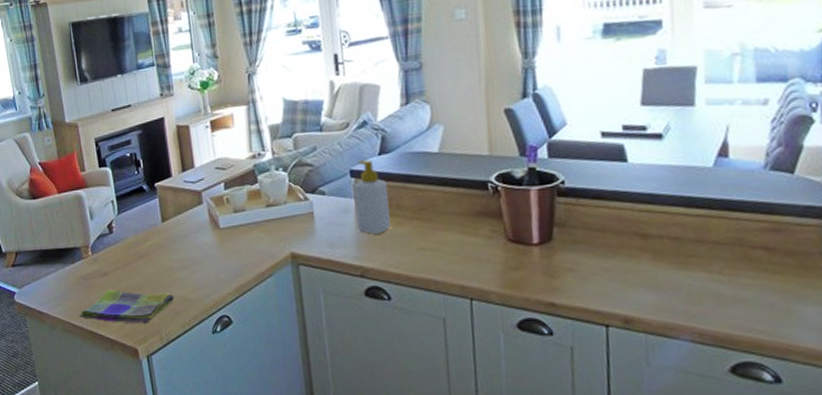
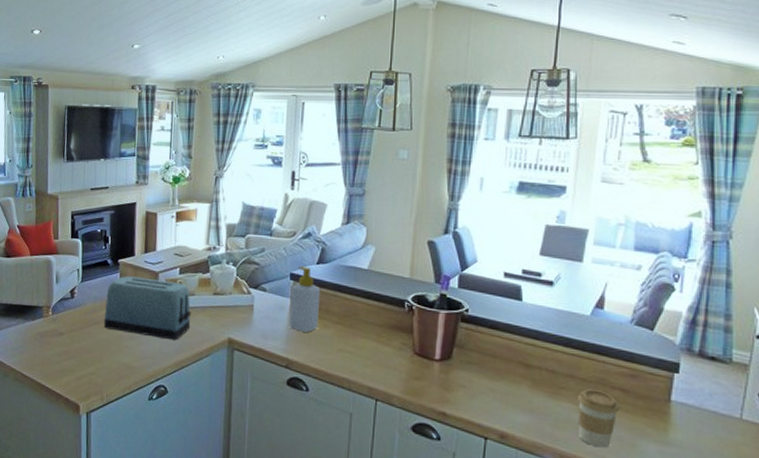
dish towel: present [79,289,174,324] -> none [31,348,120,383]
toaster: none [147,198,246,264] -> present [103,276,192,341]
coffee cup: none [712,252,764,319] -> present [577,389,619,448]

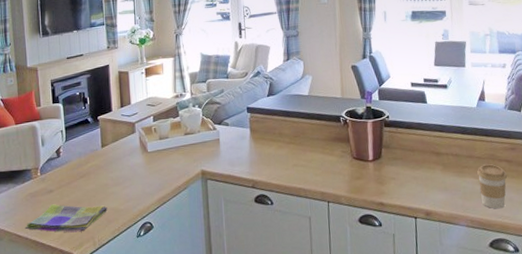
dish towel: none [31,348,120,383] -> present [25,204,107,233]
toaster: present [103,276,192,341] -> none [89,129,167,181]
soap bottle: present [289,266,321,332] -> none [248,100,274,155]

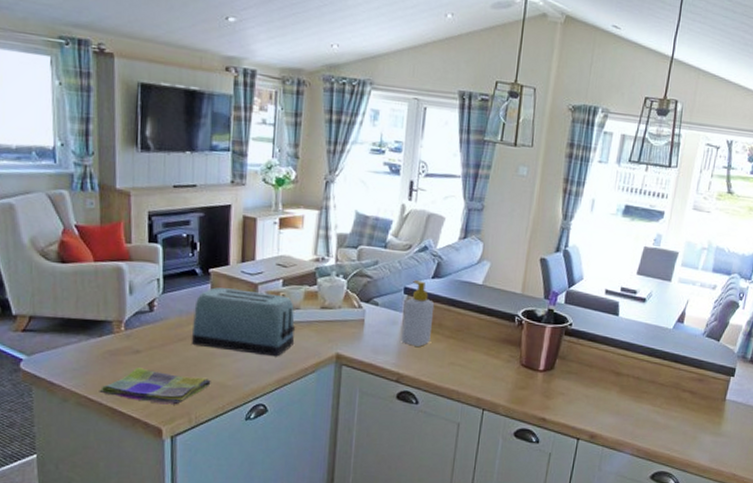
toaster: none [89,129,167,181] -> present [191,287,296,357]
soap bottle: none [248,100,274,155] -> present [401,280,435,347]
coffee cup: present [477,164,507,209] -> none [653,392,687,441]

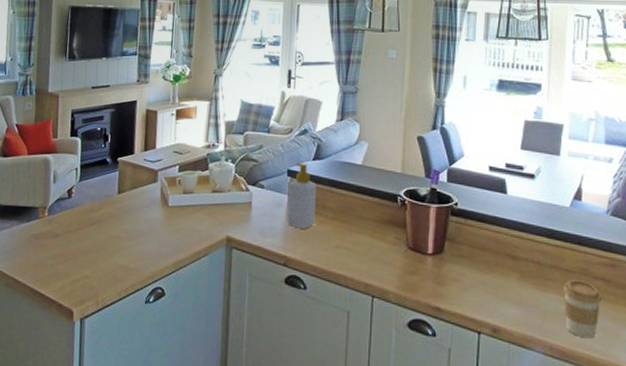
dish towel: present [99,367,211,405] -> none [24,250,116,287]
toaster: present [191,287,296,357] -> none [100,175,190,240]
coffee cup: none [653,392,687,441] -> present [563,280,601,339]

